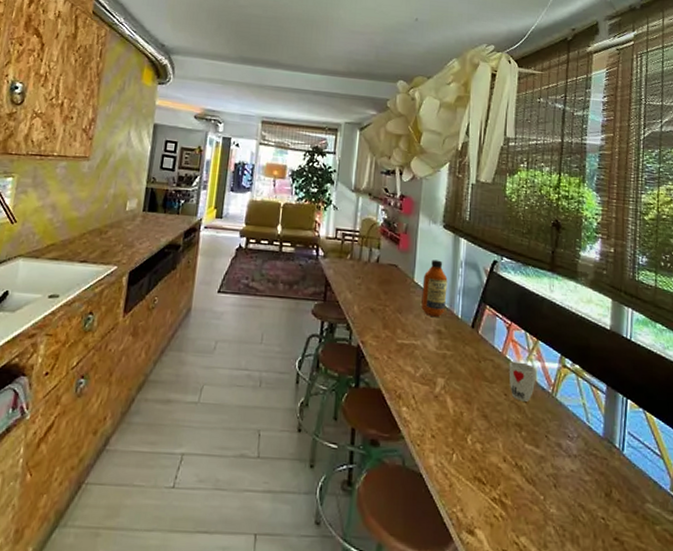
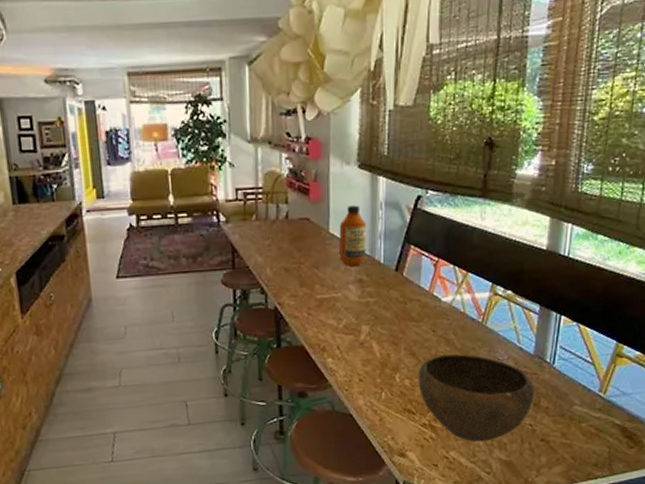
bowl: none [489,422,605,531] -> present [418,354,534,442]
cup: present [508,361,536,402] -> none [436,297,466,335]

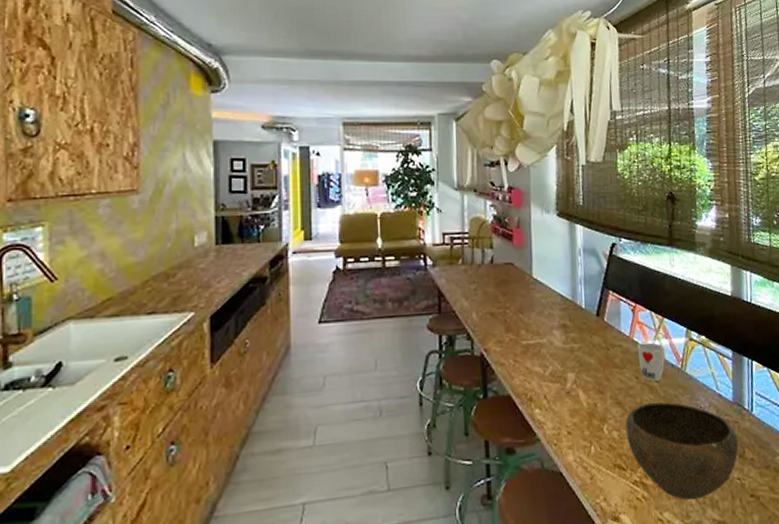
bottle: present [339,205,367,267] -> none [541,251,568,312]
cup: none [436,297,466,335] -> present [637,342,665,382]

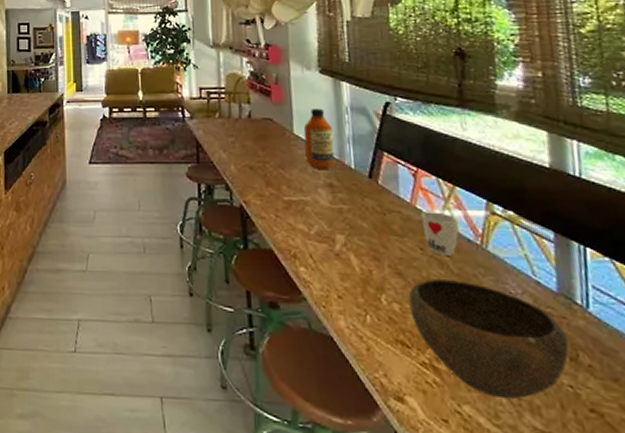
bottle: none [541,251,568,312] -> present [303,108,335,171]

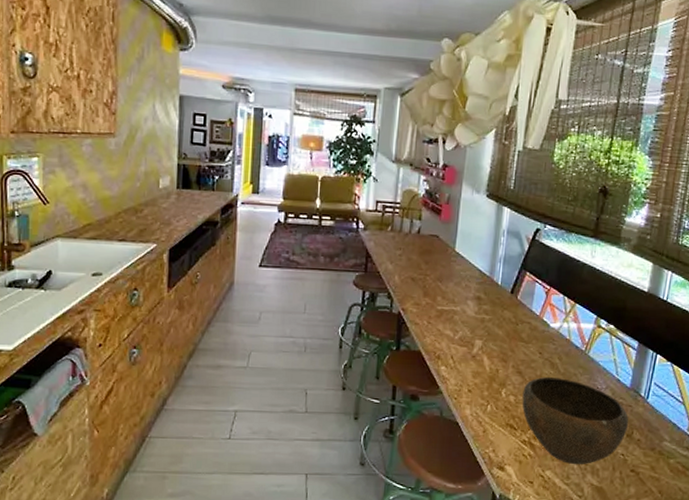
bottle: present [303,108,335,171] -> none [462,229,489,285]
cup: present [420,212,459,256] -> none [544,323,572,359]

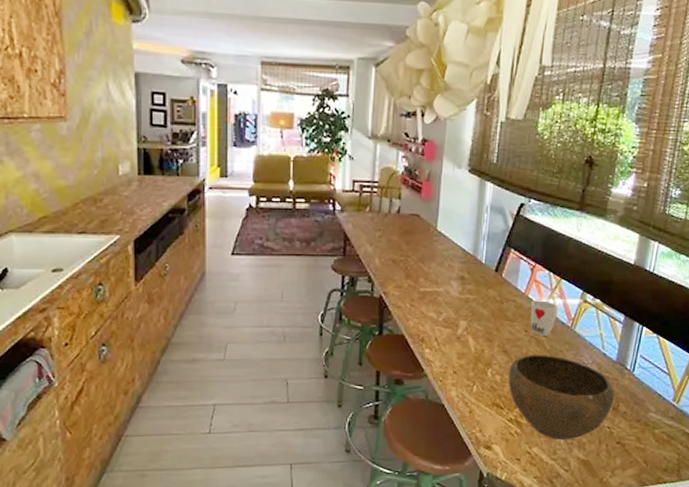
cup: none [544,323,572,359] -> present [530,300,558,336]

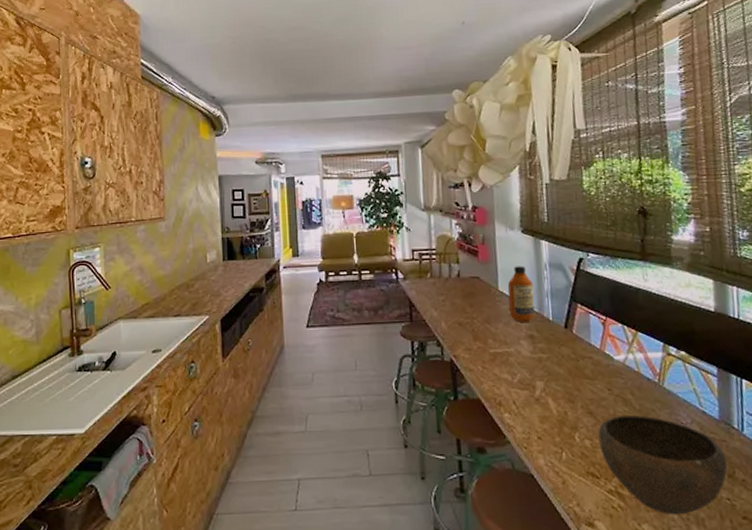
bottle: none [444,206,472,265] -> present [507,266,535,324]
cup: present [530,300,558,336] -> none [608,355,640,394]

